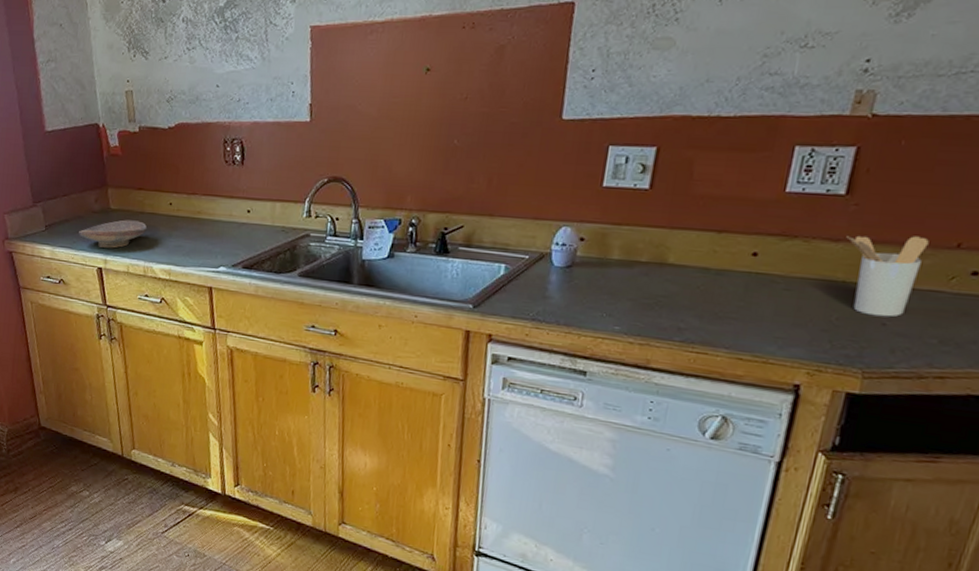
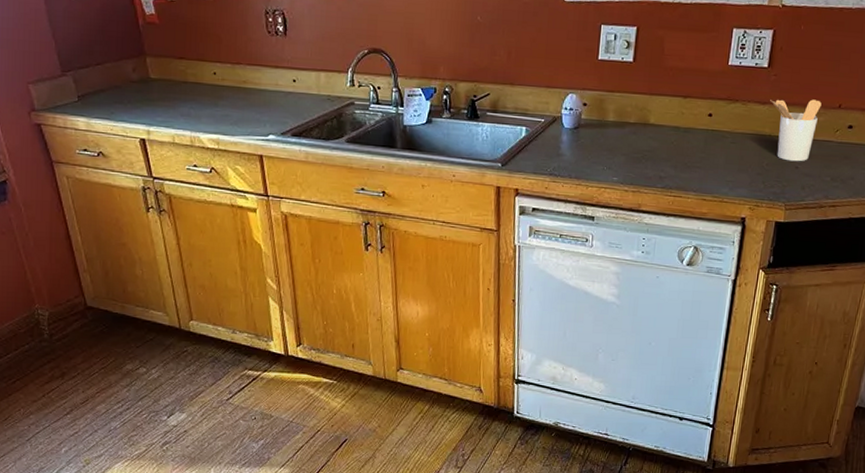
decorative bowl: present [79,220,148,248] -> none [117,89,192,119]

